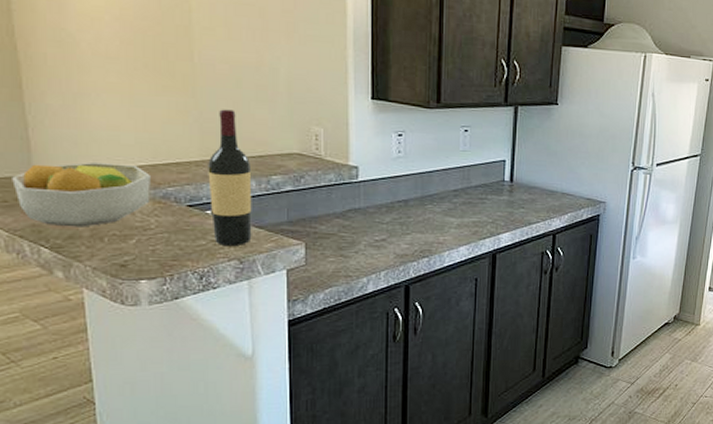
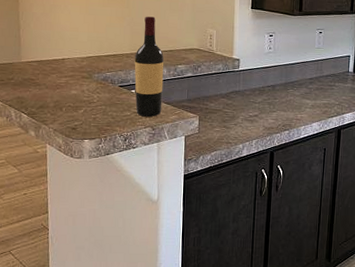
fruit bowl: present [12,161,151,227] -> none [7,53,96,100]

